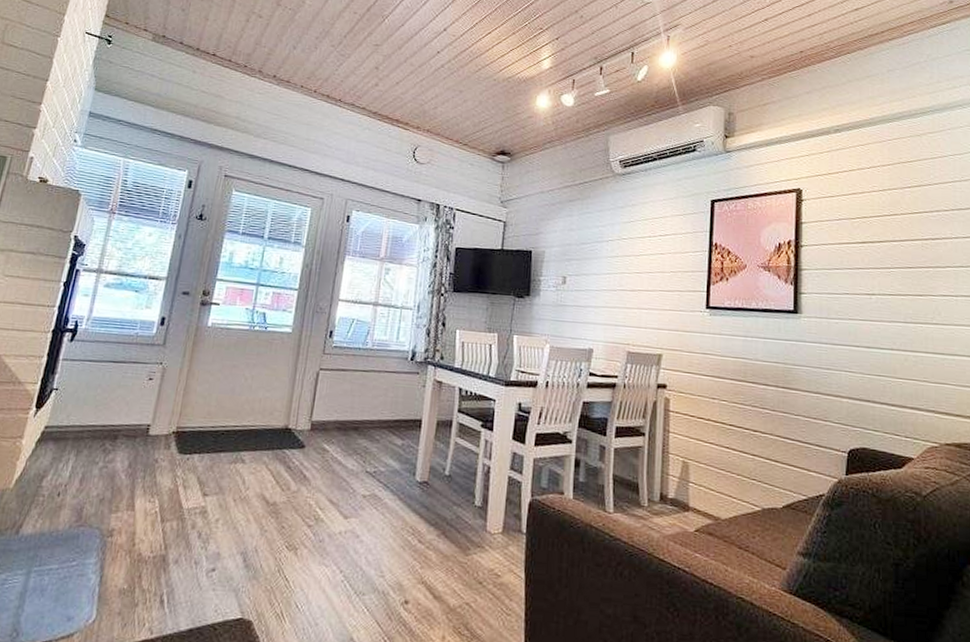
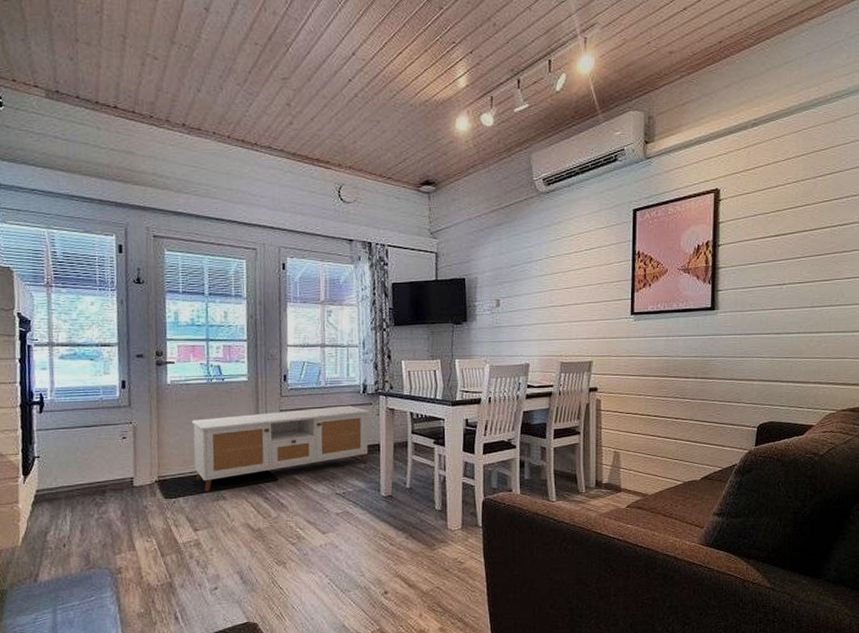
storage bench: none [217,368,415,451] -> present [191,405,370,491]

